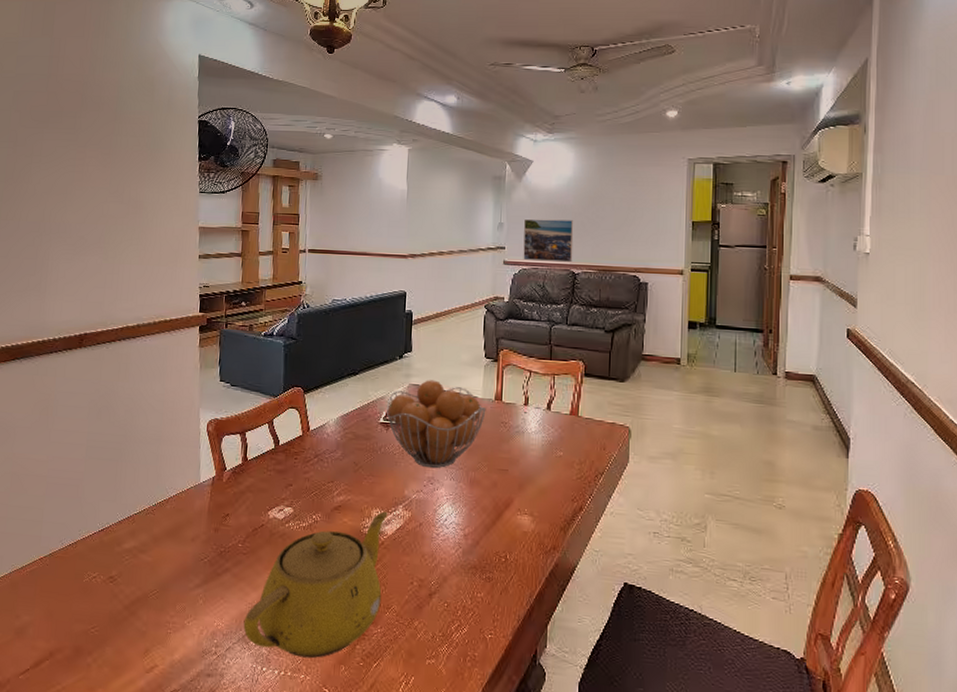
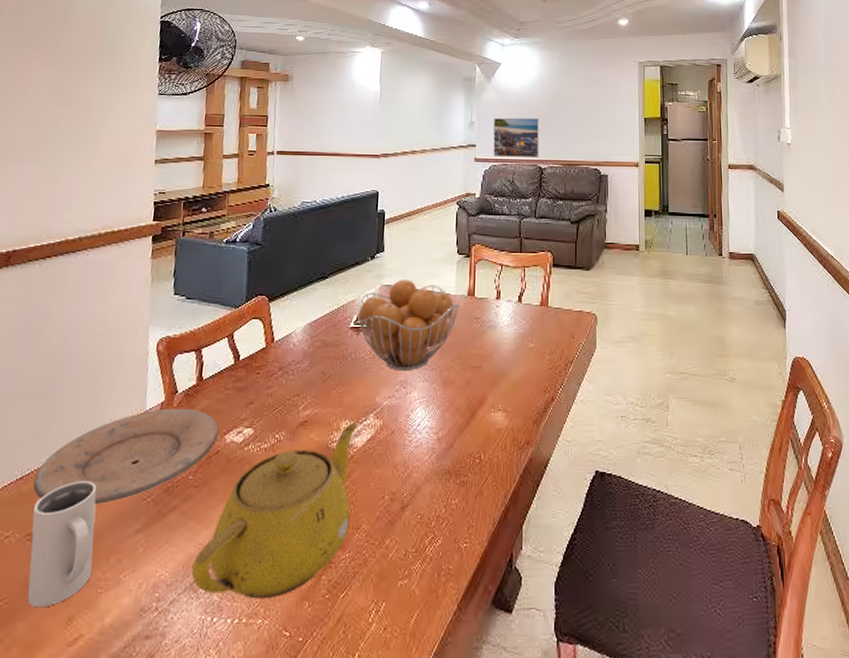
plate: none [112,482,263,560] -> present [33,408,219,504]
mug: none [112,538,163,639] -> present [27,481,97,608]

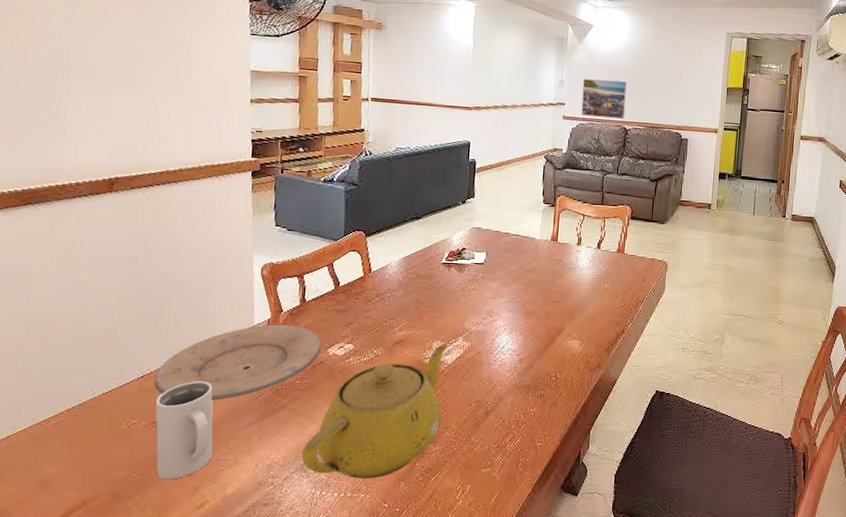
fruit basket: present [357,279,459,372] -> none [448,223,543,303]

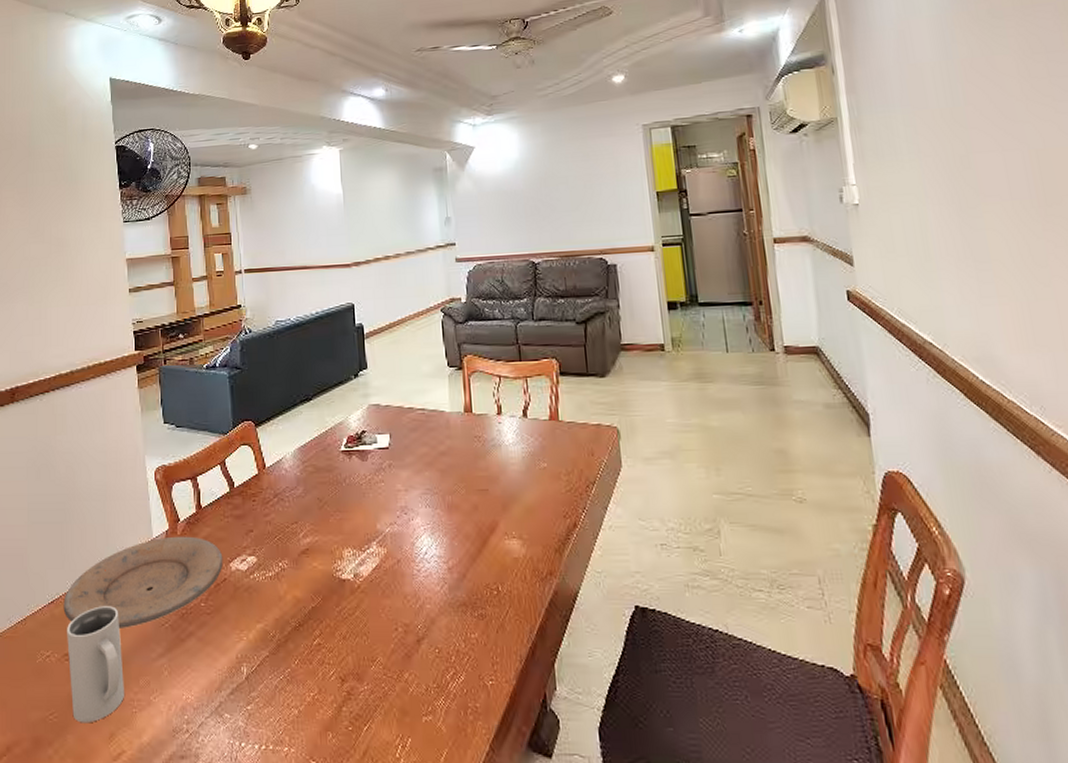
teapot: present [301,343,448,479] -> none [215,550,365,727]
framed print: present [581,79,627,120] -> none [473,206,531,254]

